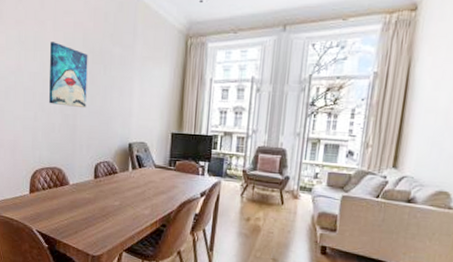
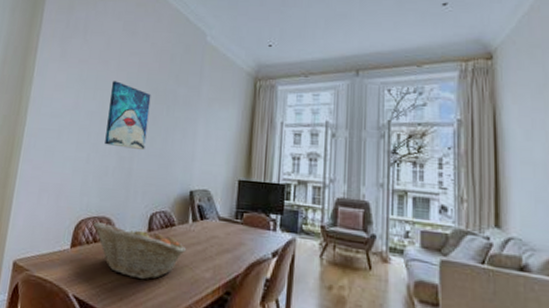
fruit basket: none [46,171,128,217] -> present [92,221,187,280]

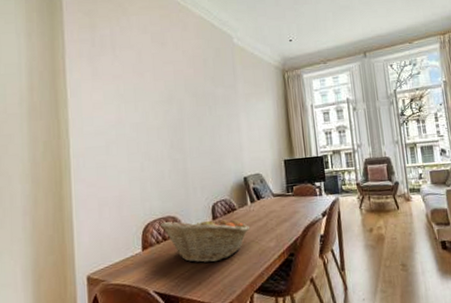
wall art: present [104,81,151,151] -> none [152,91,196,152]

